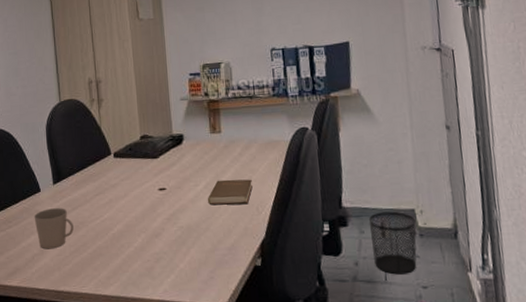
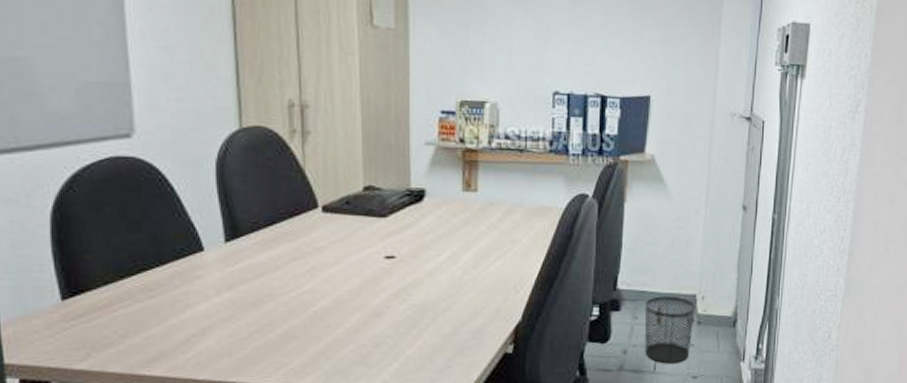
cup: present [34,208,74,249] -> none [192,274,255,329]
book: present [207,179,253,206] -> none [451,250,512,282]

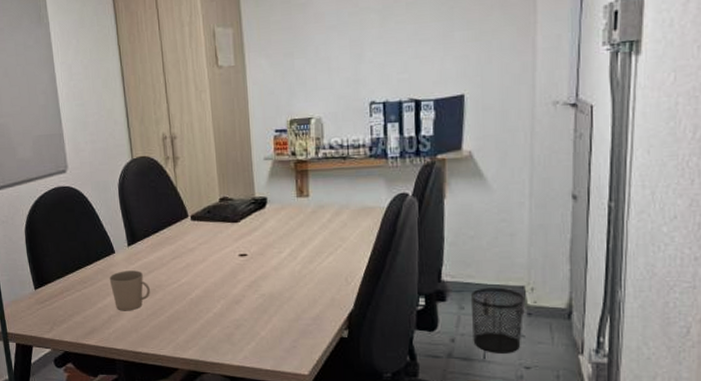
cup: none [192,274,255,329] -> present [109,270,150,311]

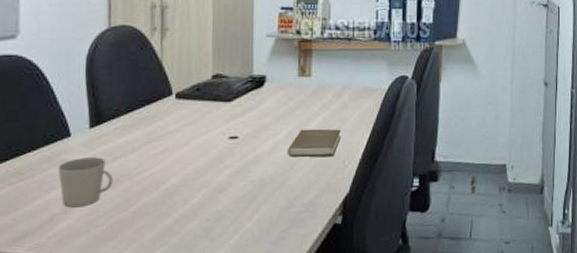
book: none [291,247,342,275] -> present [287,128,341,157]
waste bin: present [470,287,525,353] -> none [460,166,506,231]

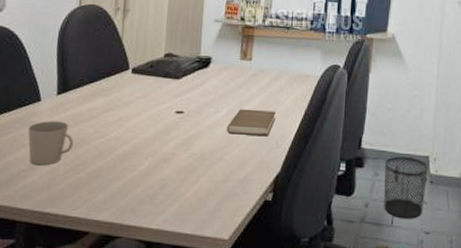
waste bin: none [460,166,506,231] -> present [384,156,428,219]

